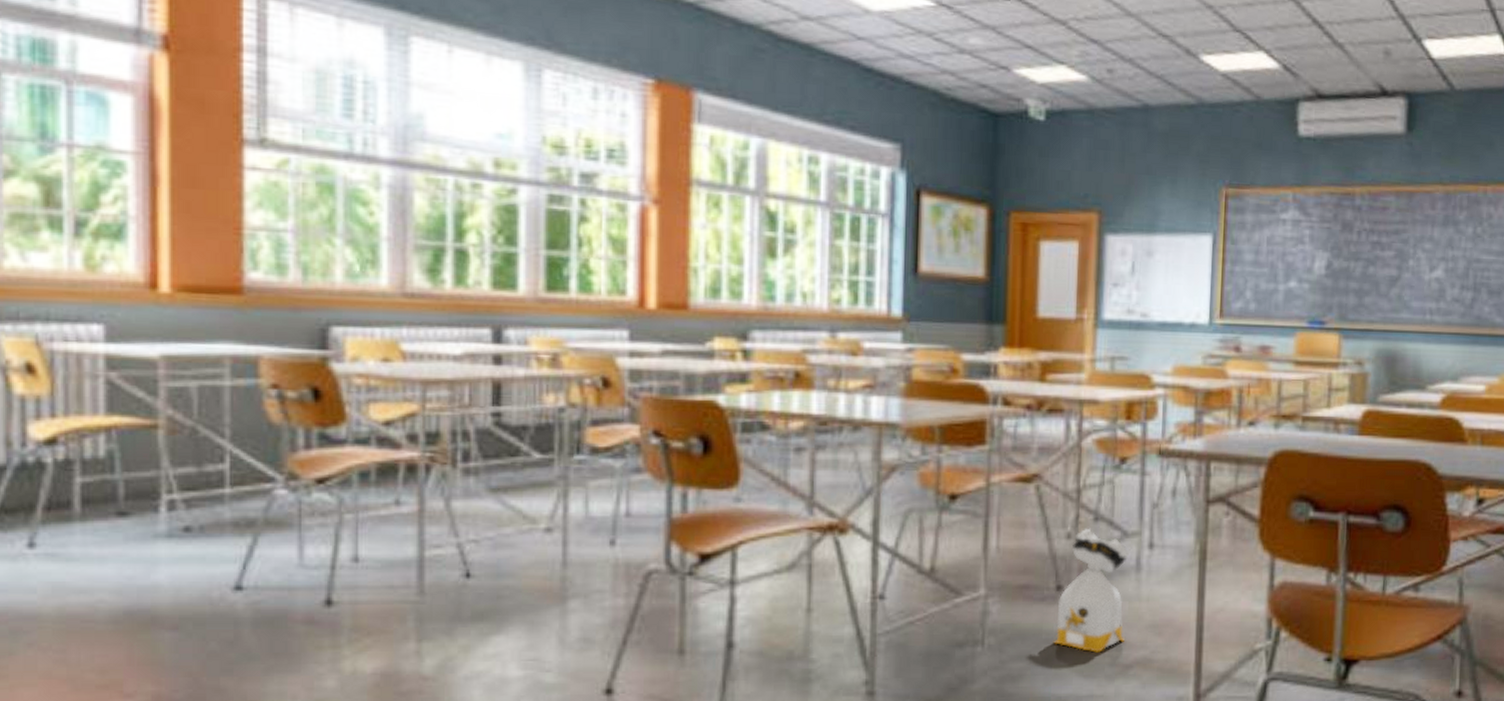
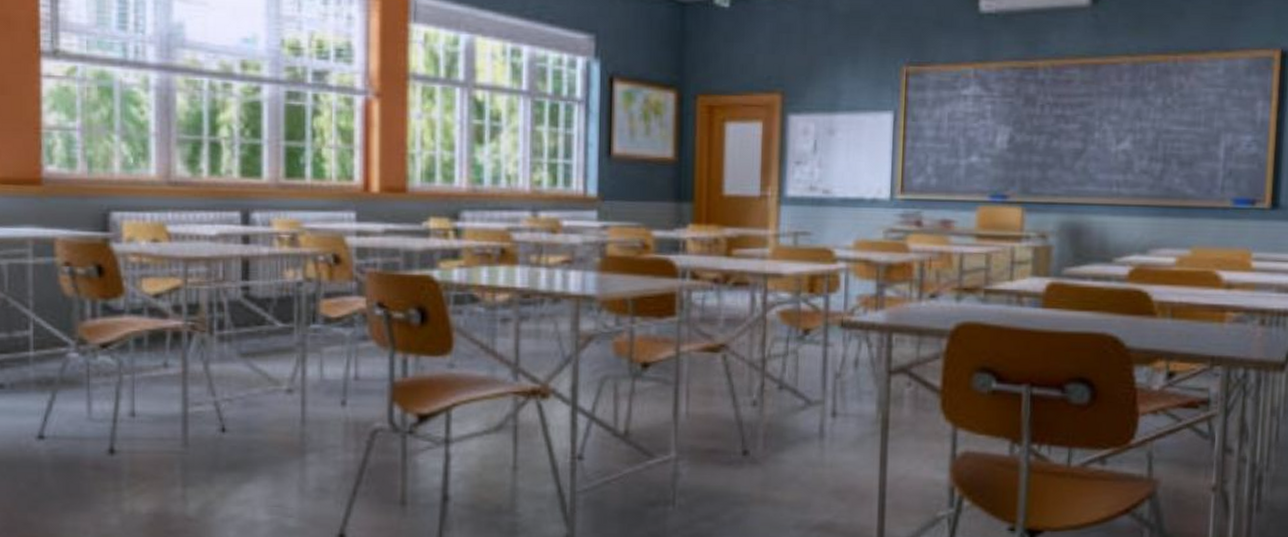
bag: present [1053,528,1131,653] -> none [740,396,814,515]

